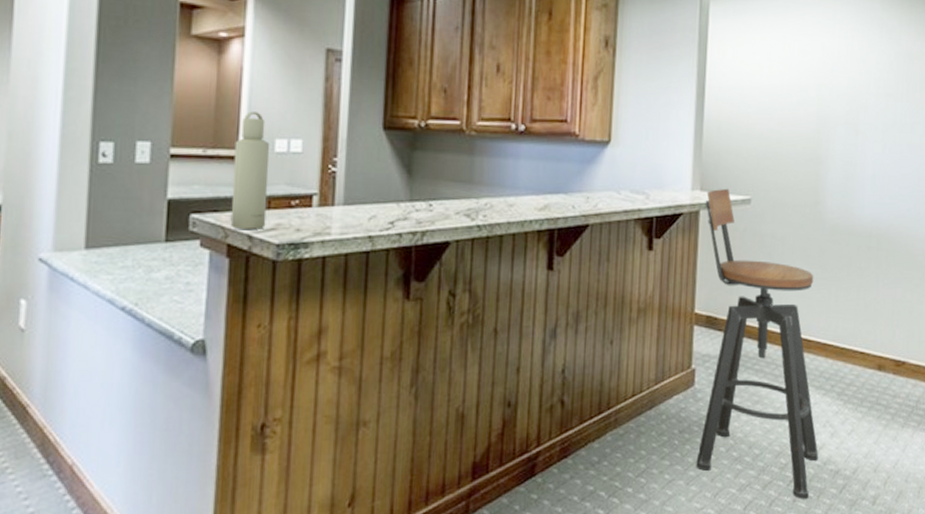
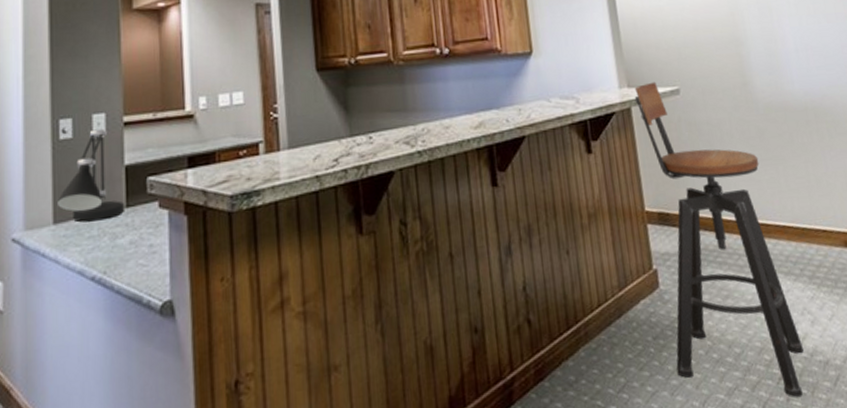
desk lamp: none [90,157,163,252] -> present [56,128,124,222]
bottle: present [230,111,270,229] -> none [181,71,218,186]

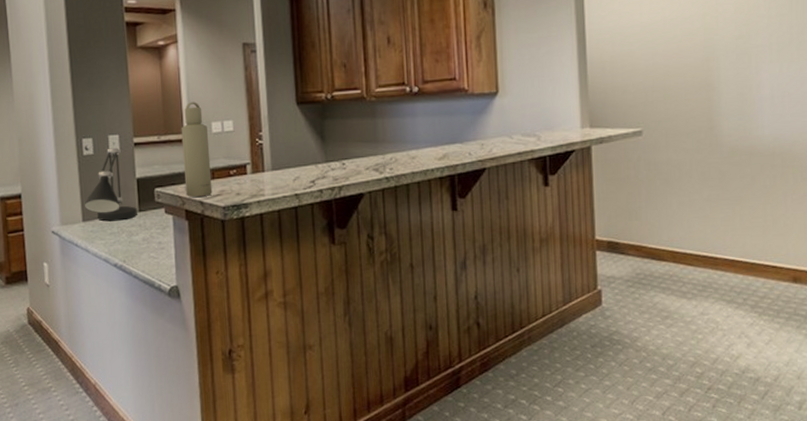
bottle: none [181,71,218,186] -> present [181,102,213,197]
bar stool: present [634,81,804,398] -> none [596,123,736,406]

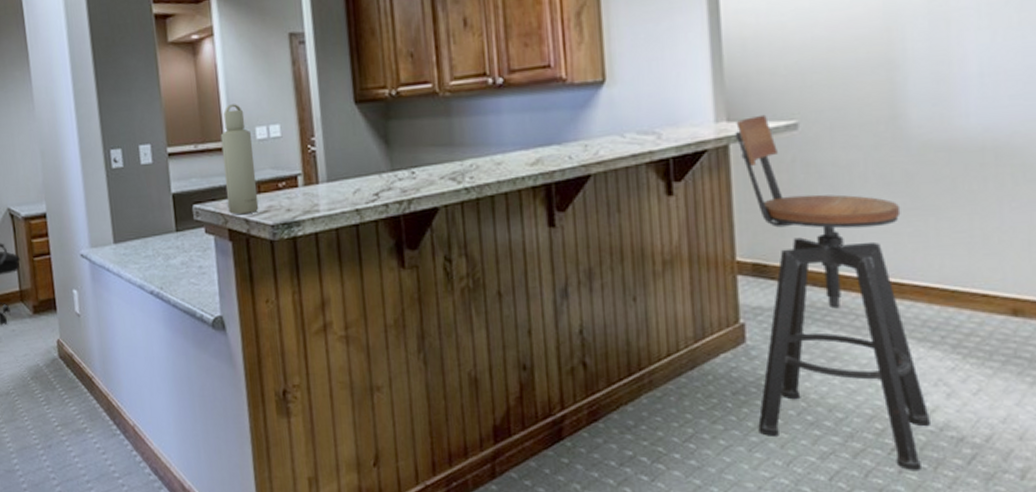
desk lamp: present [84,147,137,222] -> none [115,159,174,243]
bar stool: none [596,123,736,406] -> present [735,114,930,471]

